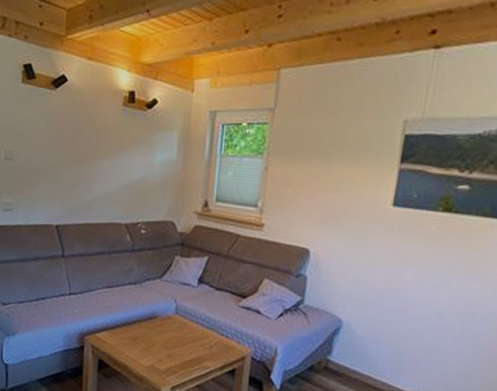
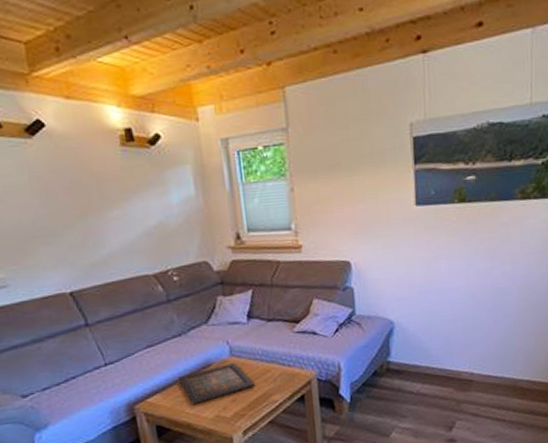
icon panel: none [126,320,192,351] -> present [178,363,255,406]

